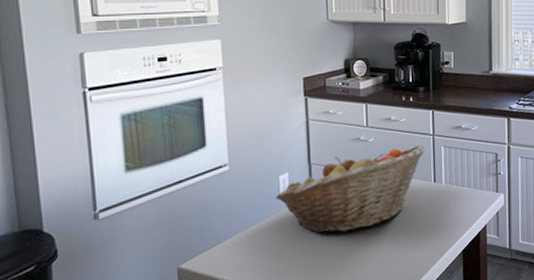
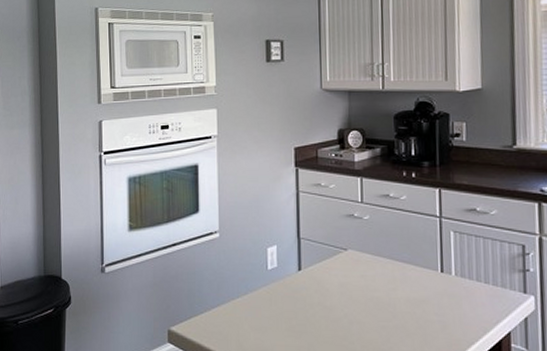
fruit basket: present [276,144,426,233] -> none [263,226,431,317]

